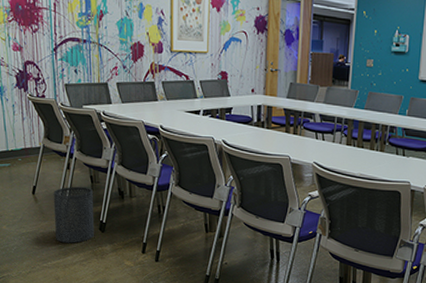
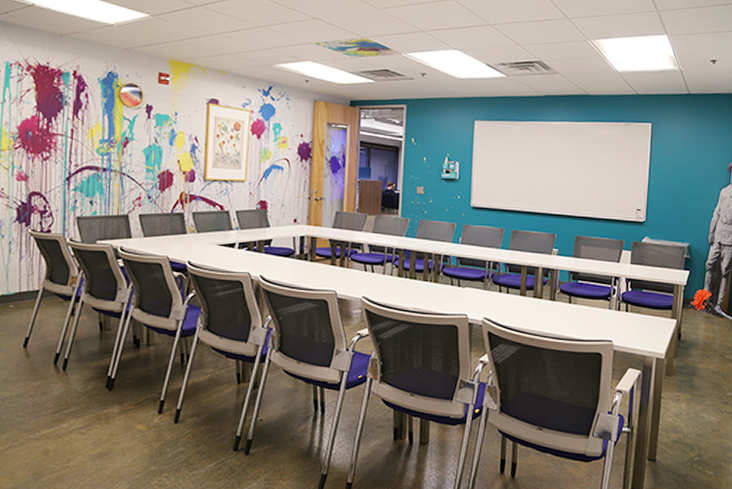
trash can: present [53,186,95,243] -> none [49,335,101,407]

